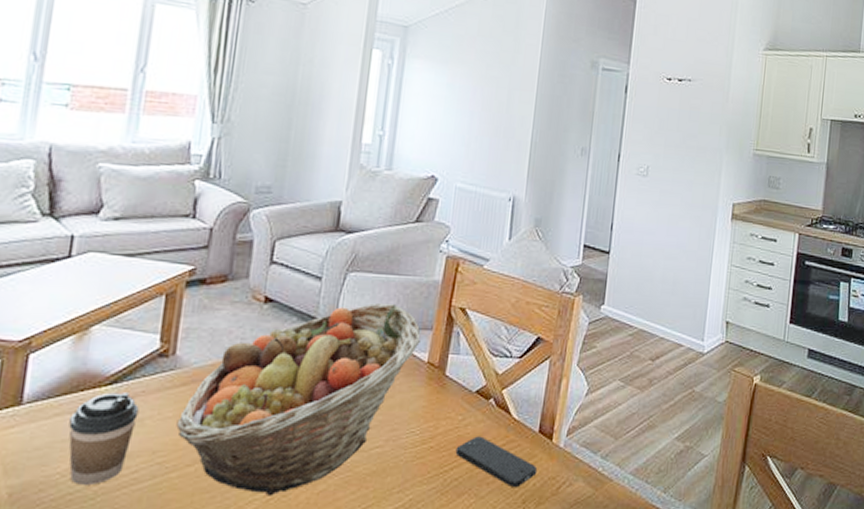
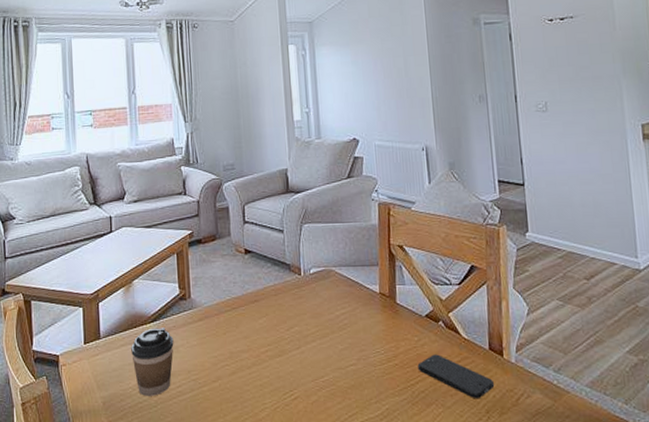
fruit basket: present [176,303,421,496] -> none [200,247,370,405]

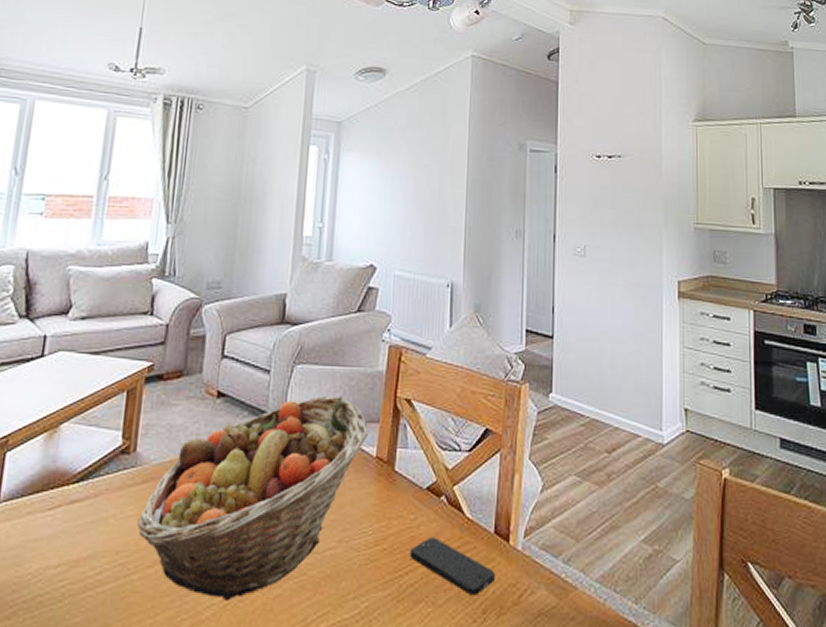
coffee cup: present [131,328,174,396] -> none [39,490,103,586]
fruit basket: none [200,247,370,405] -> present [137,396,368,601]

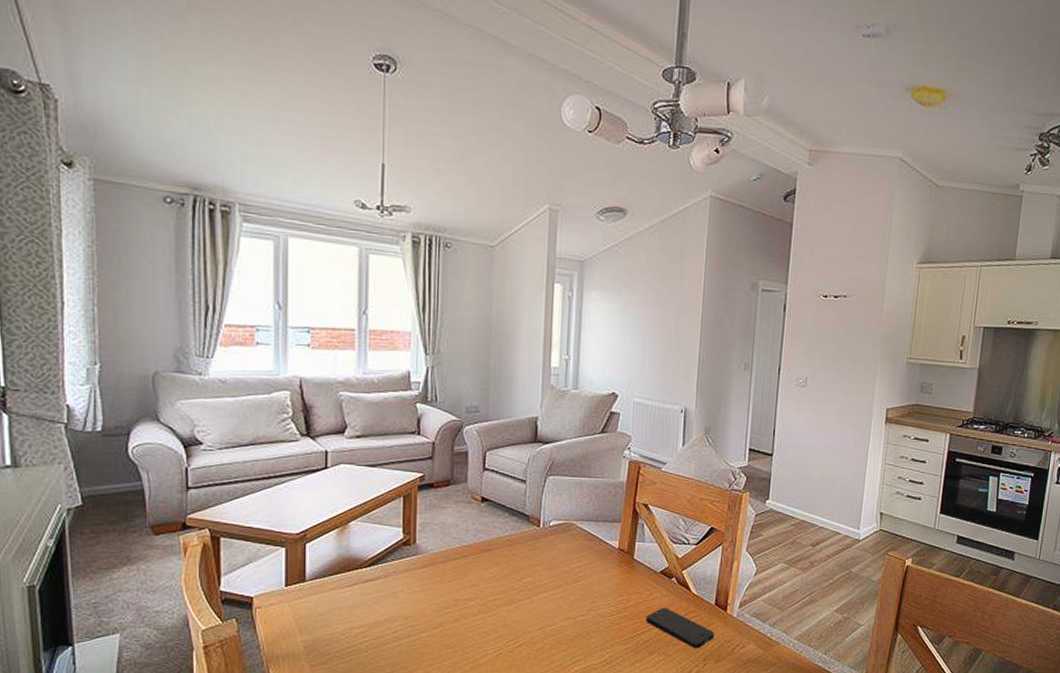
fruit basket: present [137,396,368,601] -> none [422,501,611,652]

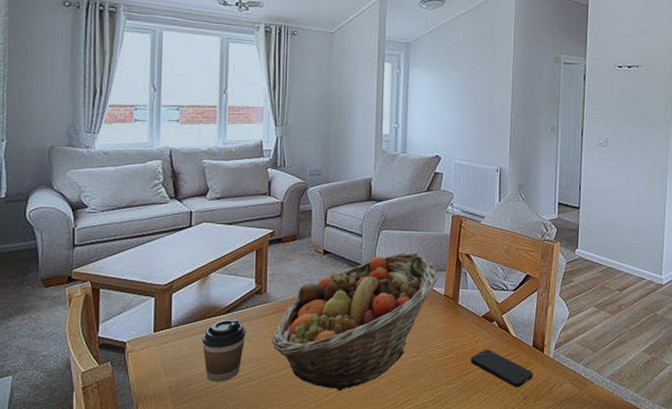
coffee cup: none [342,572,393,641] -> present [202,319,246,382]
fruit basket: none [422,501,611,652] -> present [272,253,438,391]

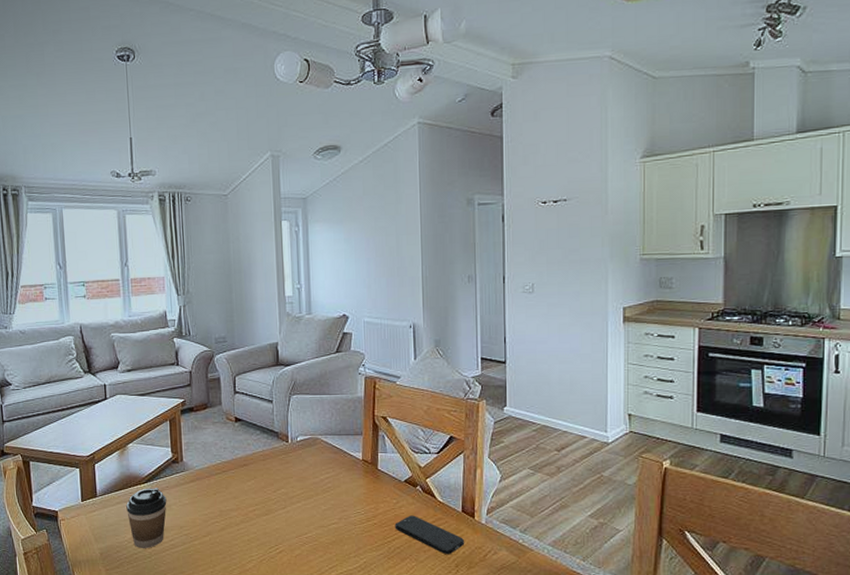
fruit basket: present [272,253,438,391] -> none [192,417,354,558]

